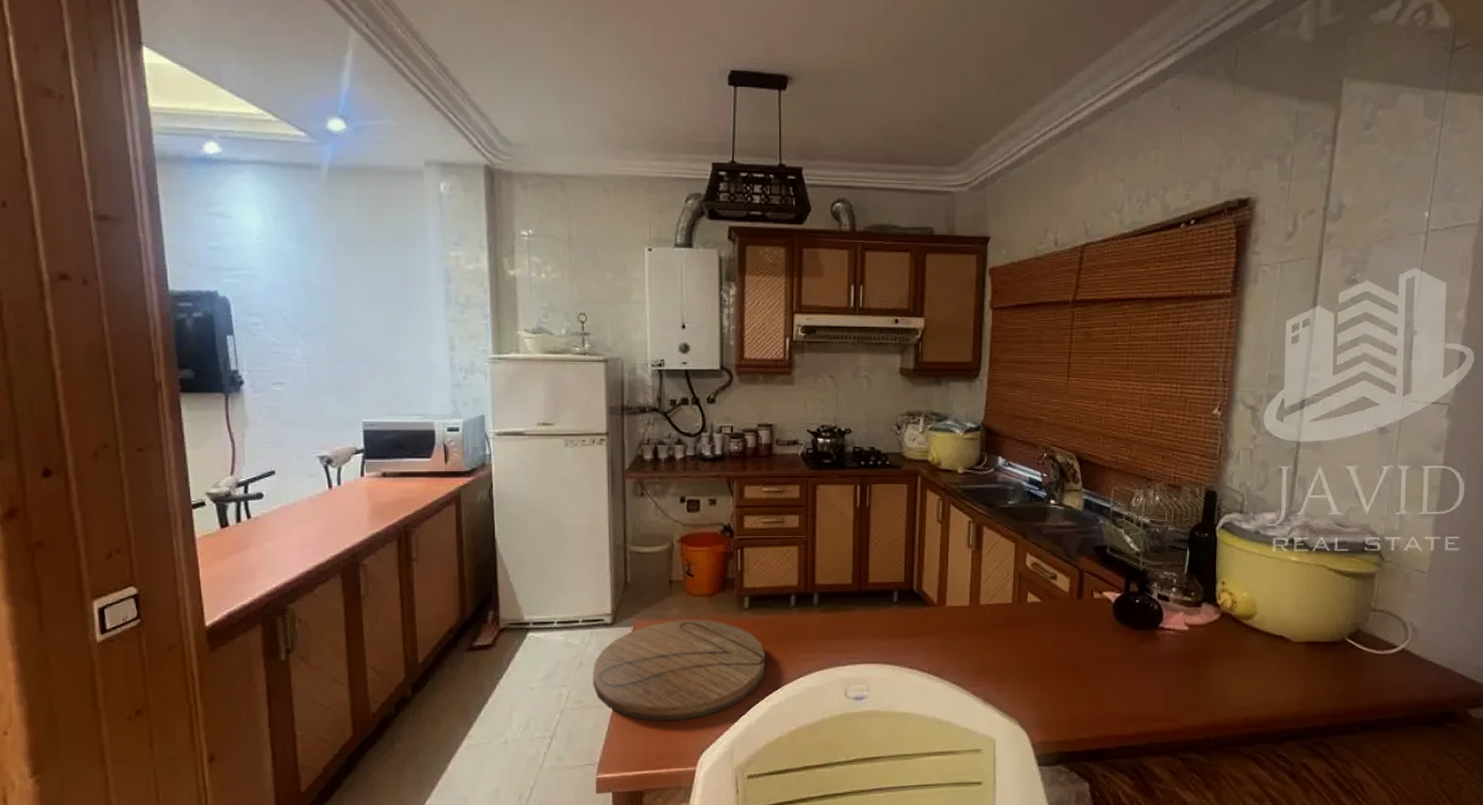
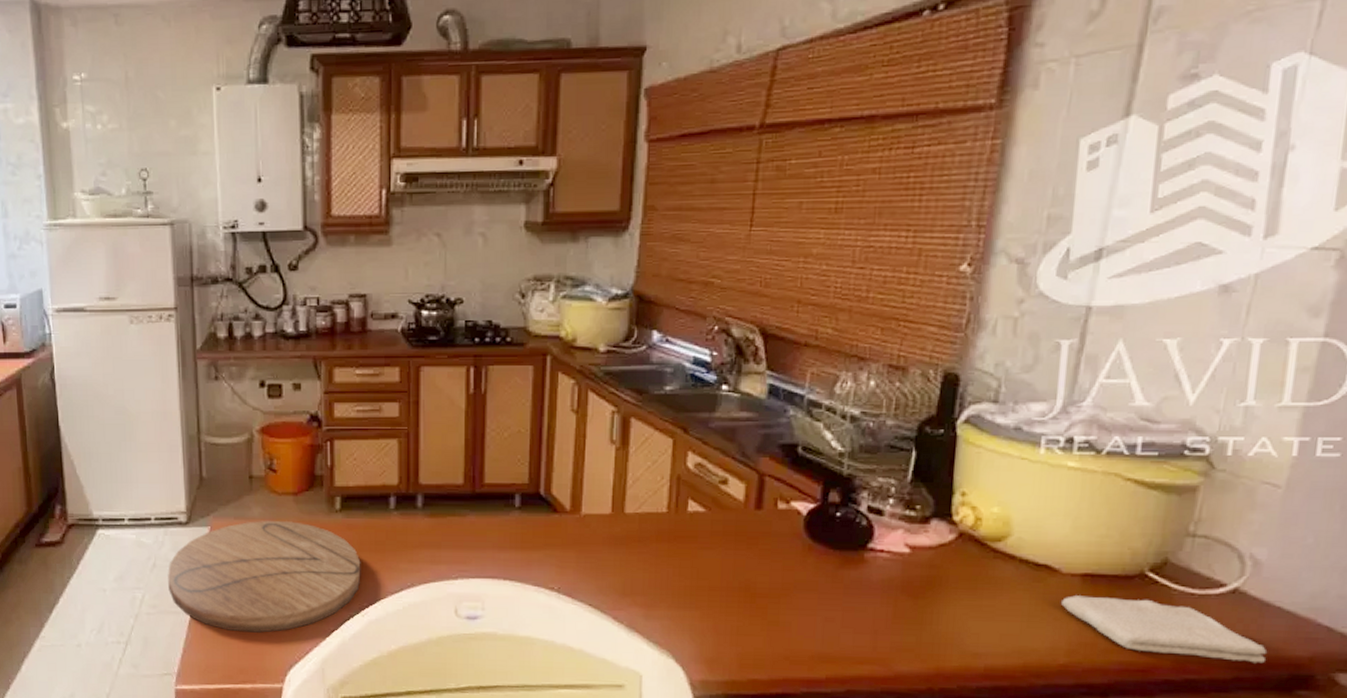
washcloth: none [1293,659,1426,705] -> present [1061,595,1268,664]

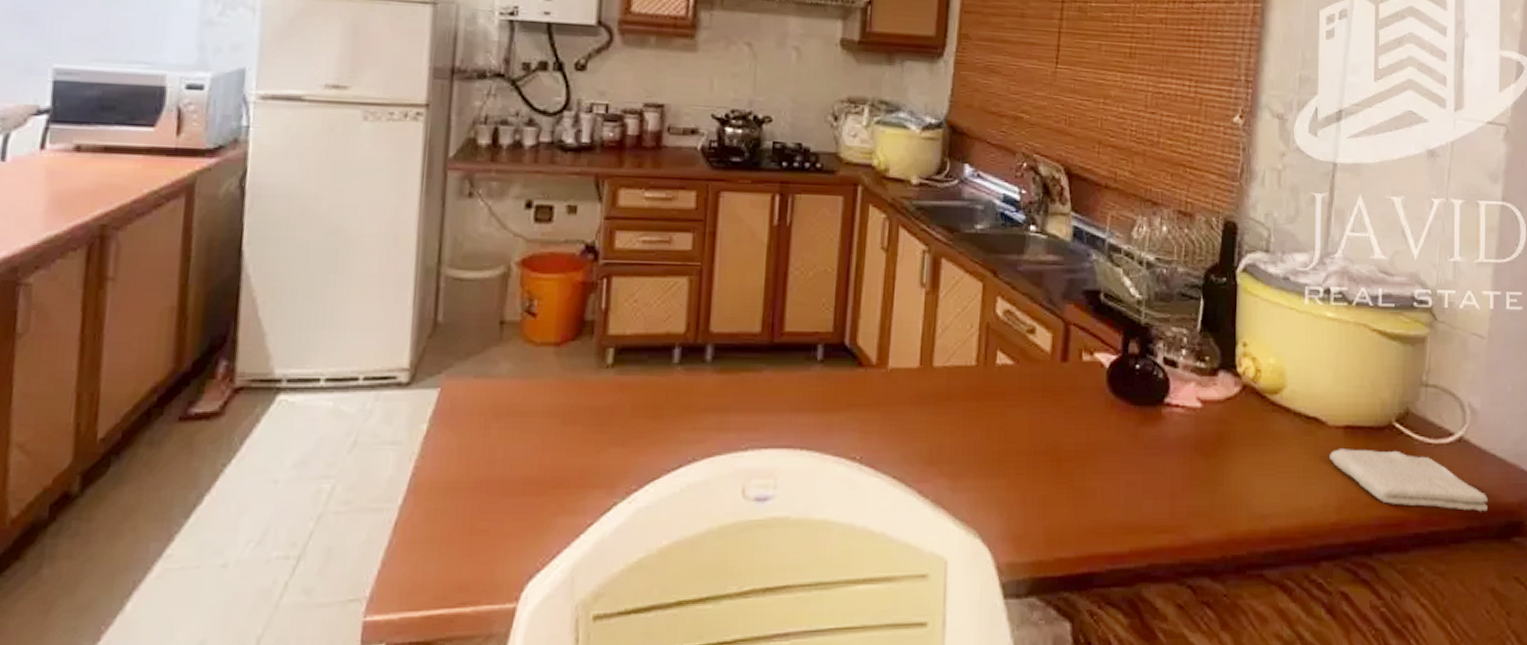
cutting board: present [168,521,361,633] -> none [371,380,633,533]

